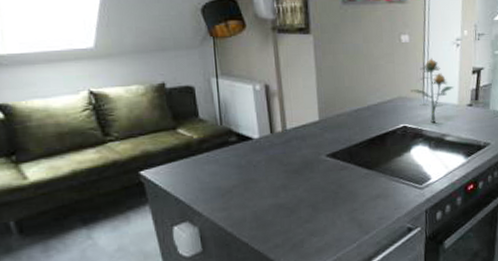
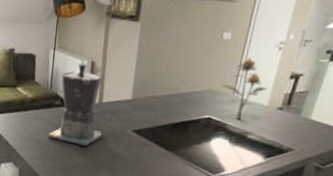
coffee maker: none [227,88,294,184] -> present [47,63,103,147]

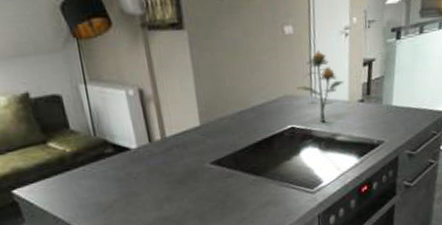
coffee maker: present [47,63,103,147] -> none [102,93,177,197]

